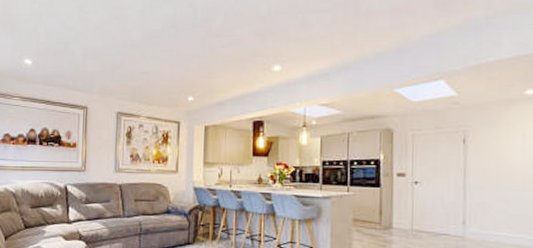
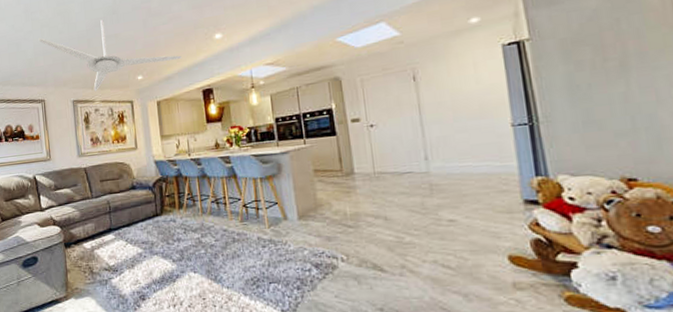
ceiling fan: none [90,31,236,106] -> present [39,19,181,92]

